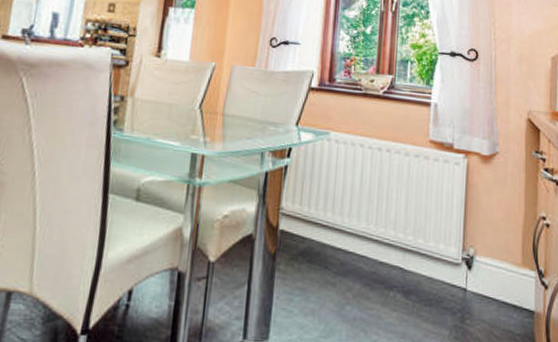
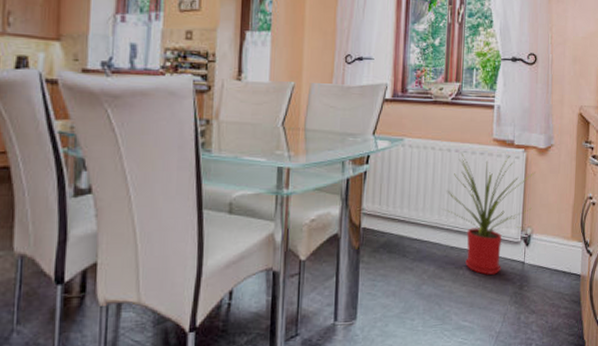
house plant: none [370,153,478,301] -> present [442,152,536,275]

